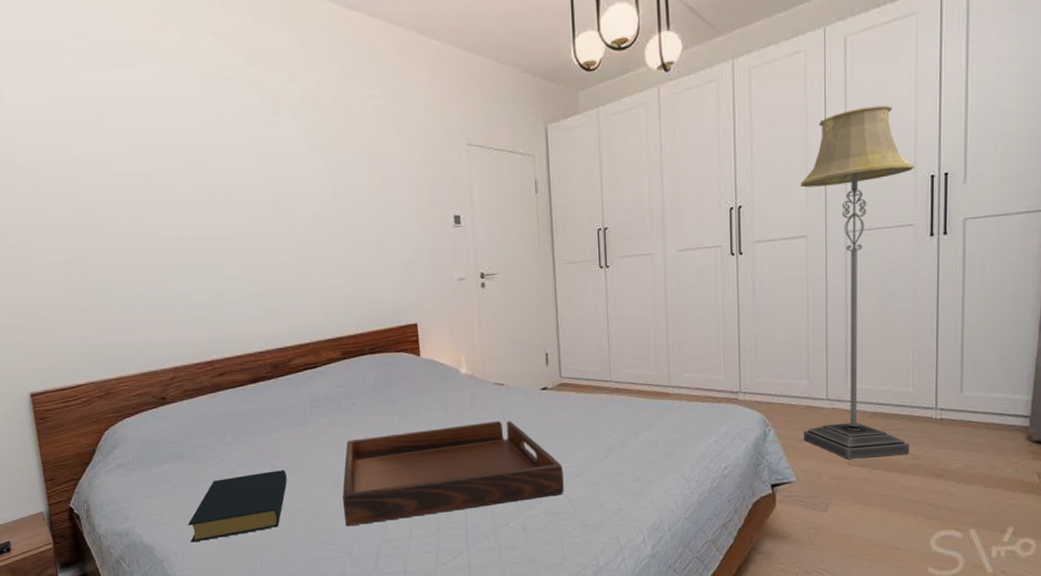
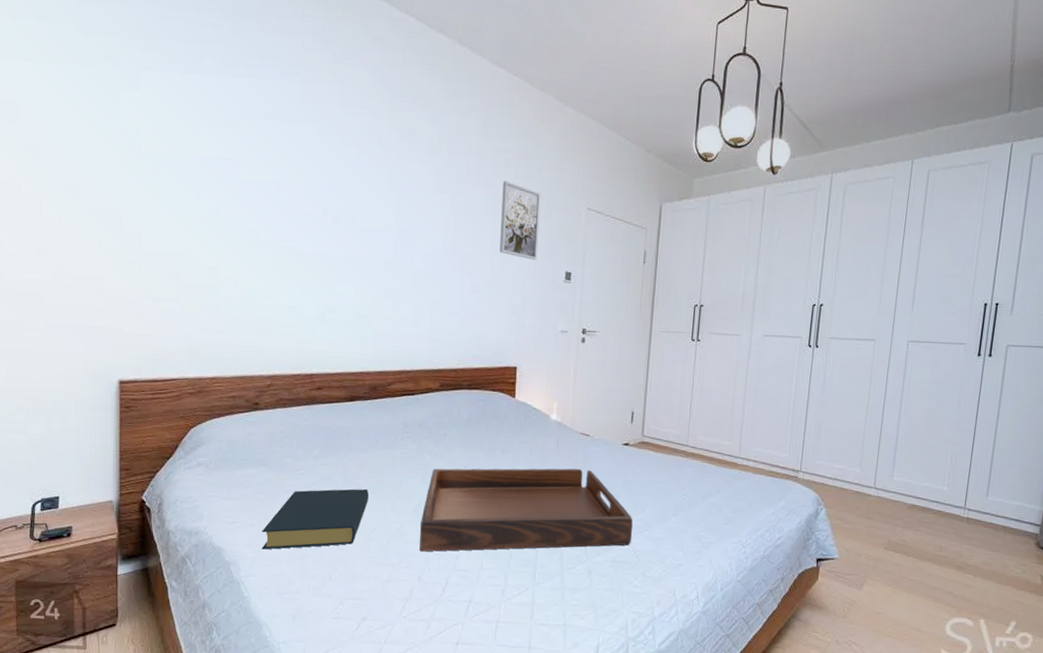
wall art: none [375,129,422,209] -> present [499,180,541,260]
floor lamp: present [800,105,914,459] -> none [849,235,972,546]

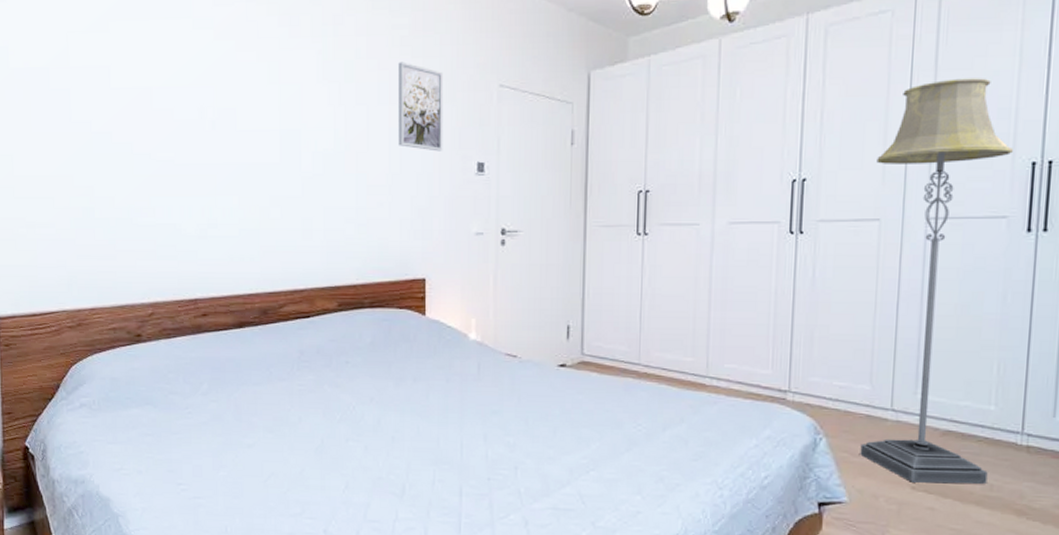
hardback book: present [261,488,369,550] -> none [150,427,264,500]
serving tray: present [419,468,633,552] -> none [324,396,576,500]
floor lamp: none [849,235,972,546] -> present [860,78,1013,484]

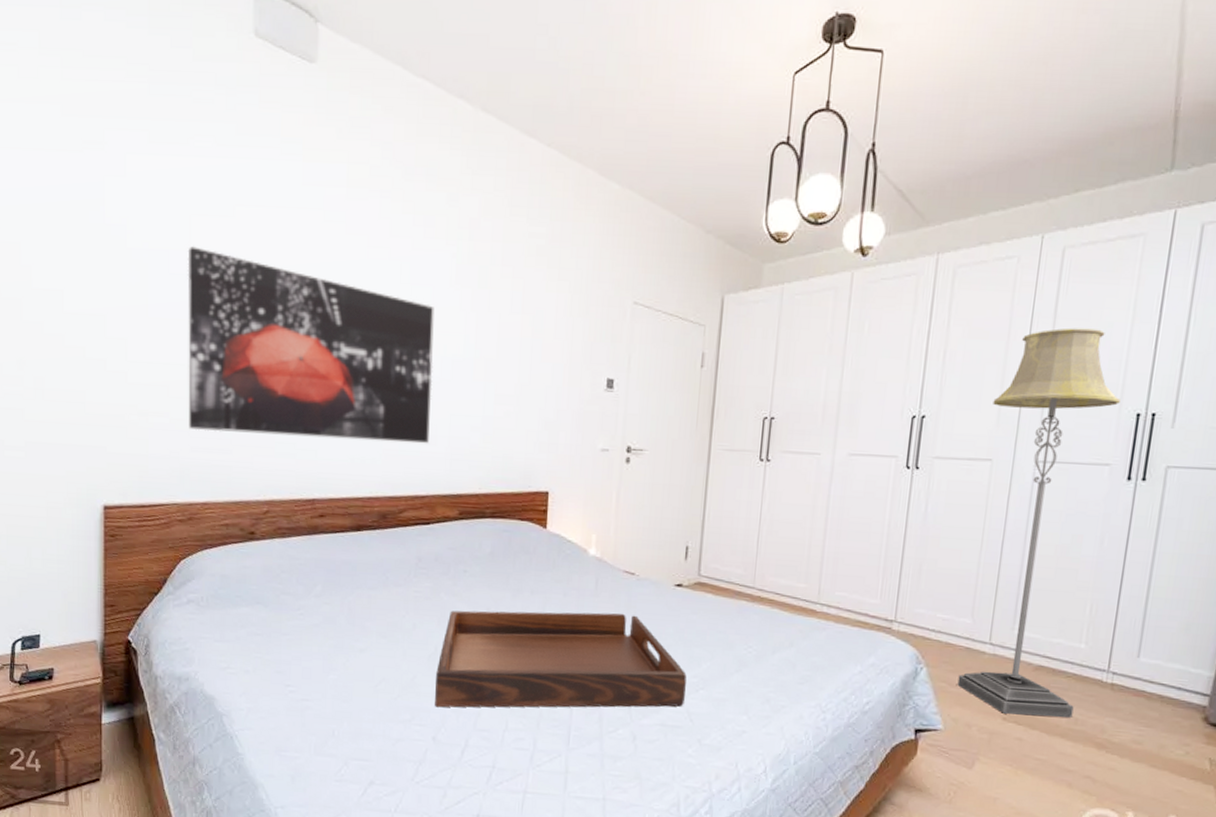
wall art: none [66,62,306,239] -> present [187,246,434,444]
serving tray: none [324,396,576,500] -> present [435,610,687,708]
wall art: present [398,61,444,152] -> none [529,271,578,365]

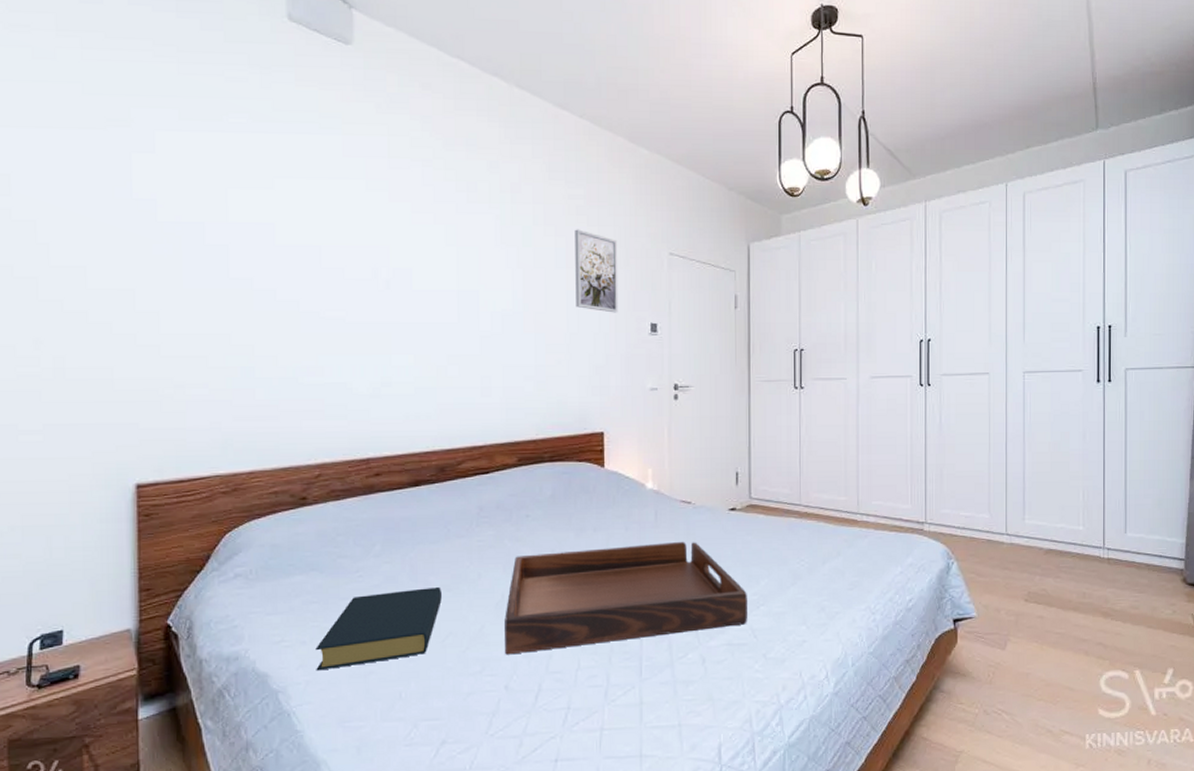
wall art: present [187,246,434,444] -> none [224,218,484,399]
hardback book: none [257,632,377,700] -> present [315,586,442,671]
wall art: none [529,271,578,365] -> present [575,229,618,313]
floor lamp: present [957,328,1120,718] -> none [984,258,1083,596]

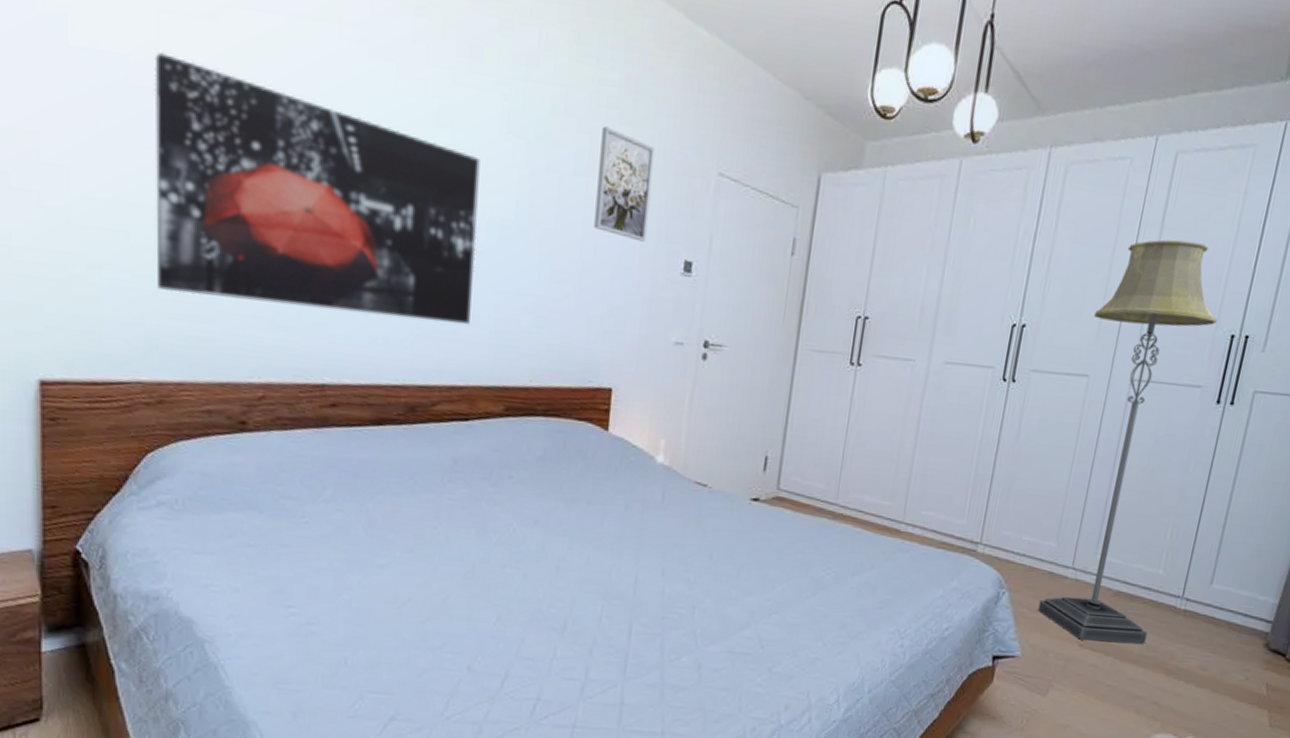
wall art: none [224,218,484,399] -> present [154,52,480,325]
hardback book: present [315,586,442,671] -> none [249,544,402,624]
serving tray: present [505,541,747,655] -> none [470,522,759,633]
floor lamp: none [984,258,1083,596] -> present [1038,239,1217,644]

